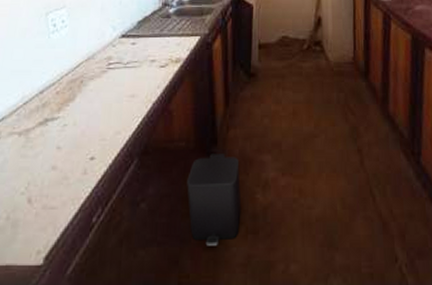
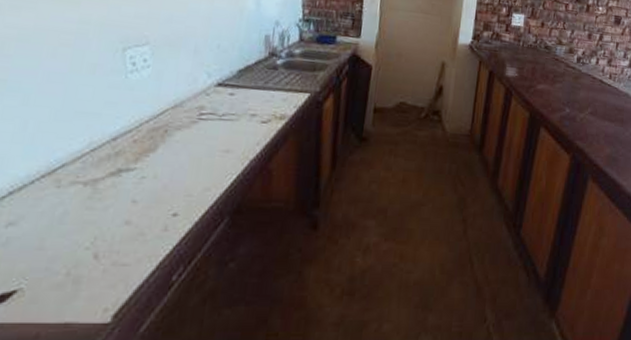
pedal bin: present [187,154,242,247] -> none [282,216,342,307]

